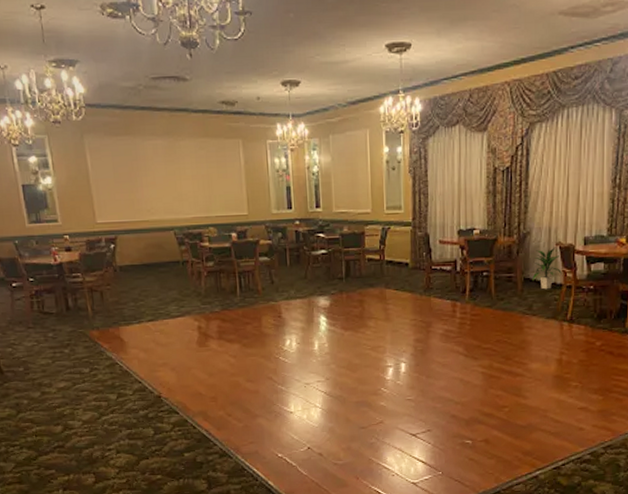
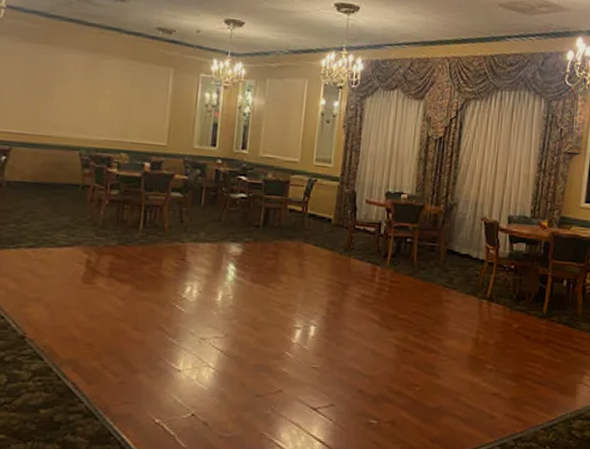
indoor plant: present [532,247,562,290] -> none [455,221,485,264]

